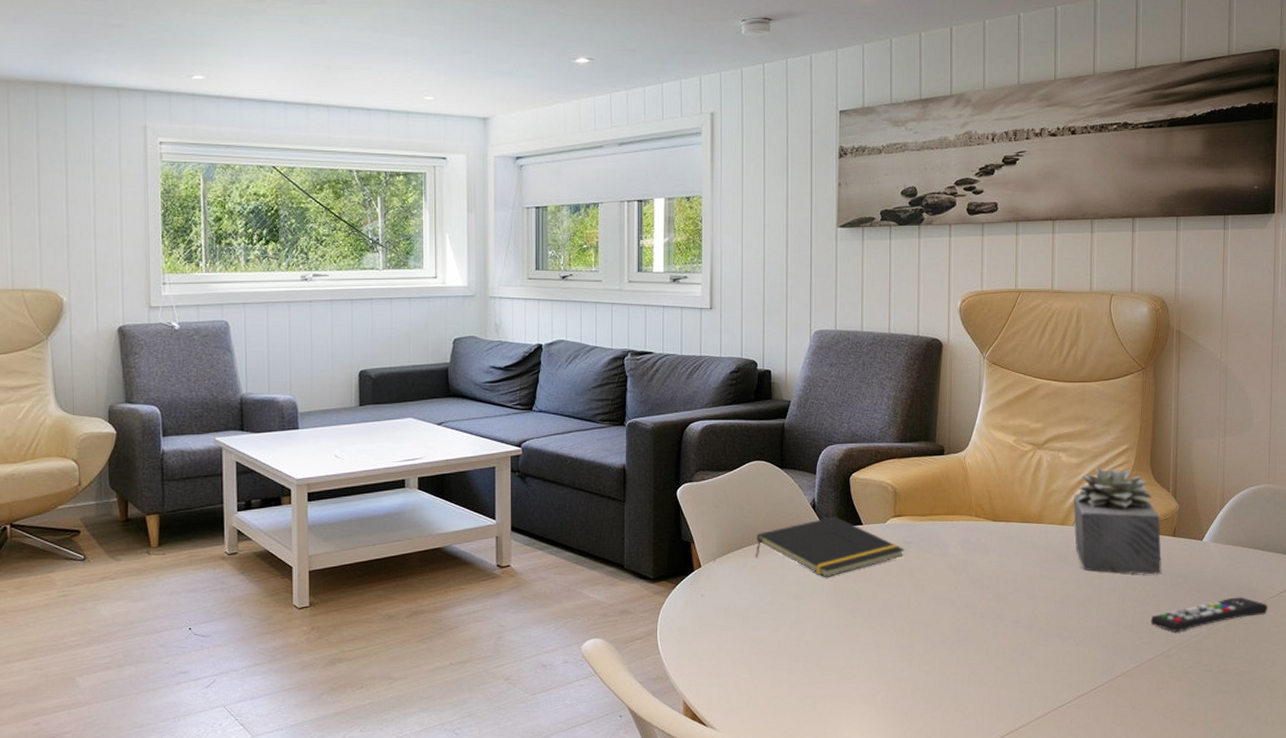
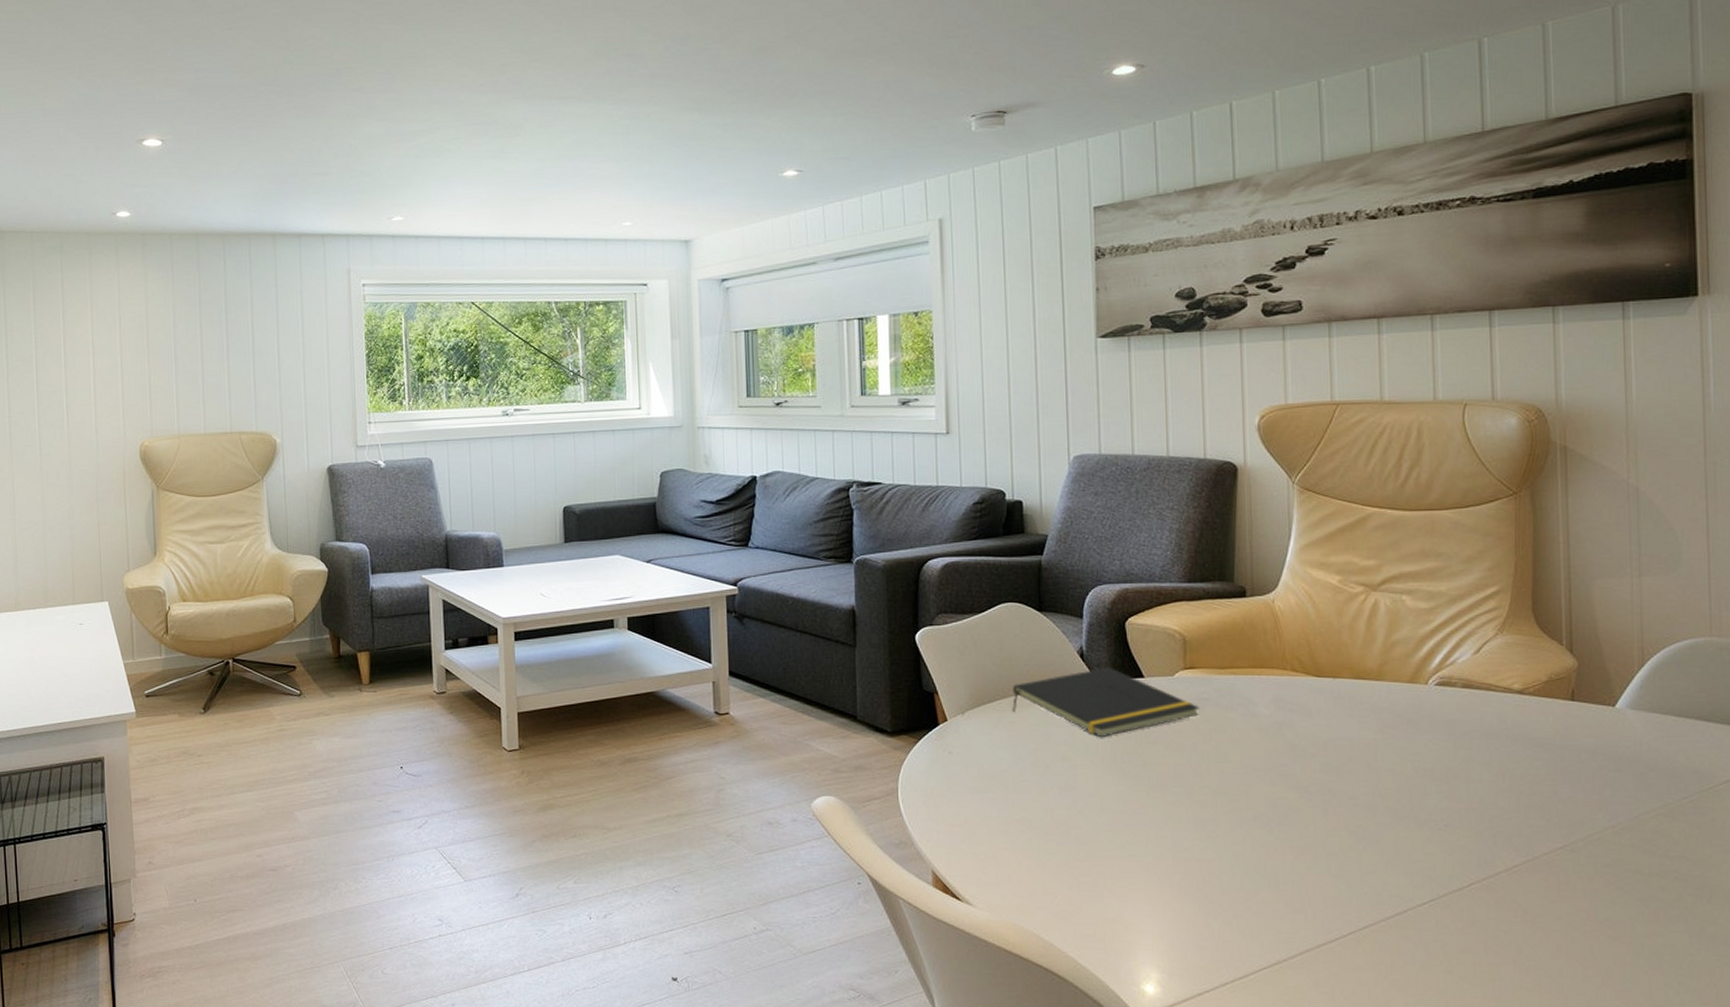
succulent plant: present [1073,467,1163,575] -> none [1424,613,1559,749]
remote control: present [1150,597,1268,632] -> none [1544,780,1721,820]

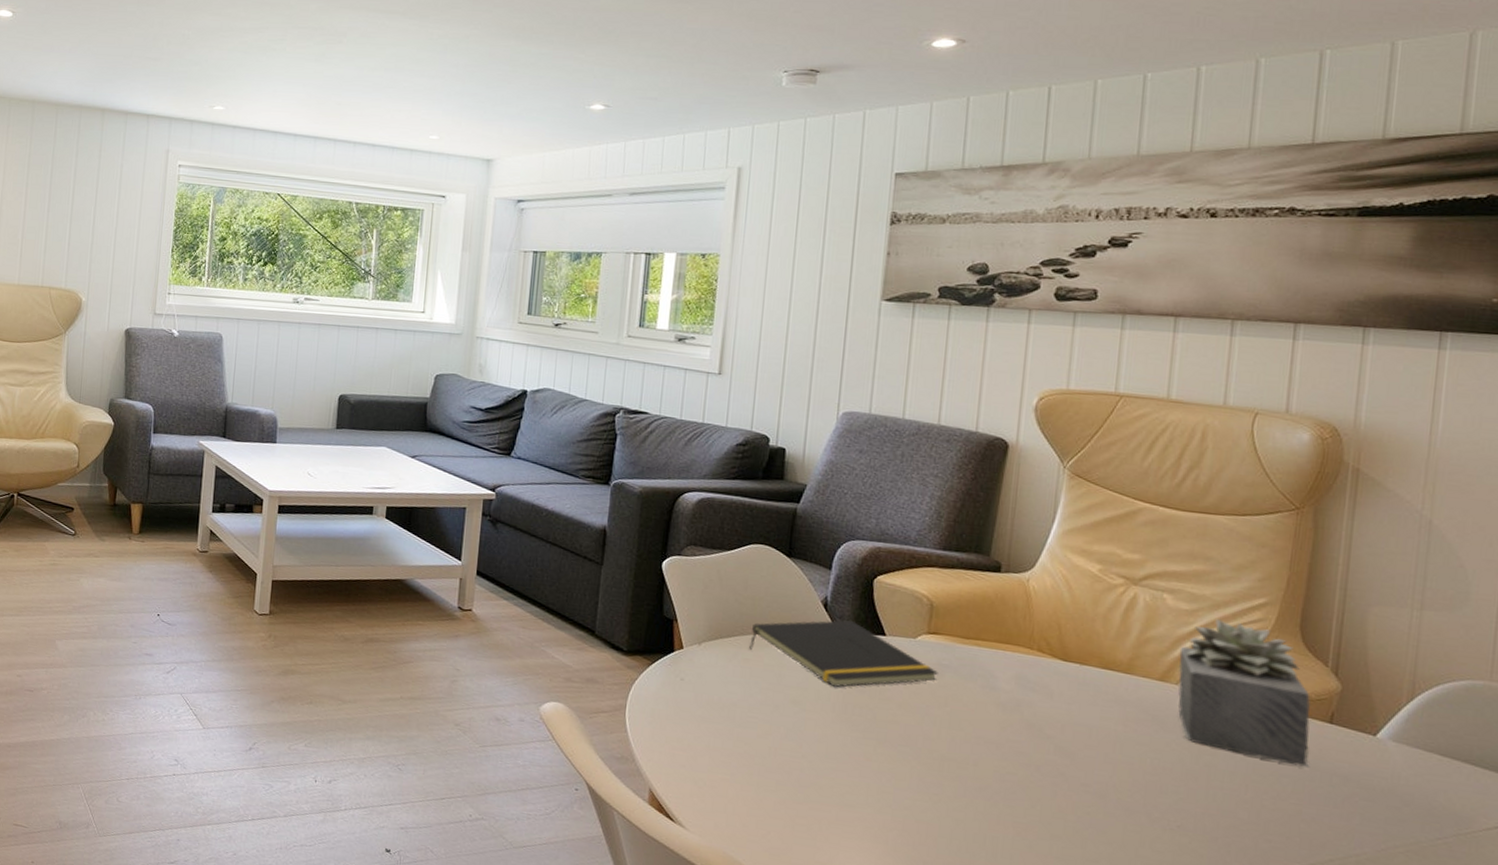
succulent plant: none [1424,613,1559,749] -> present [1178,619,1311,769]

